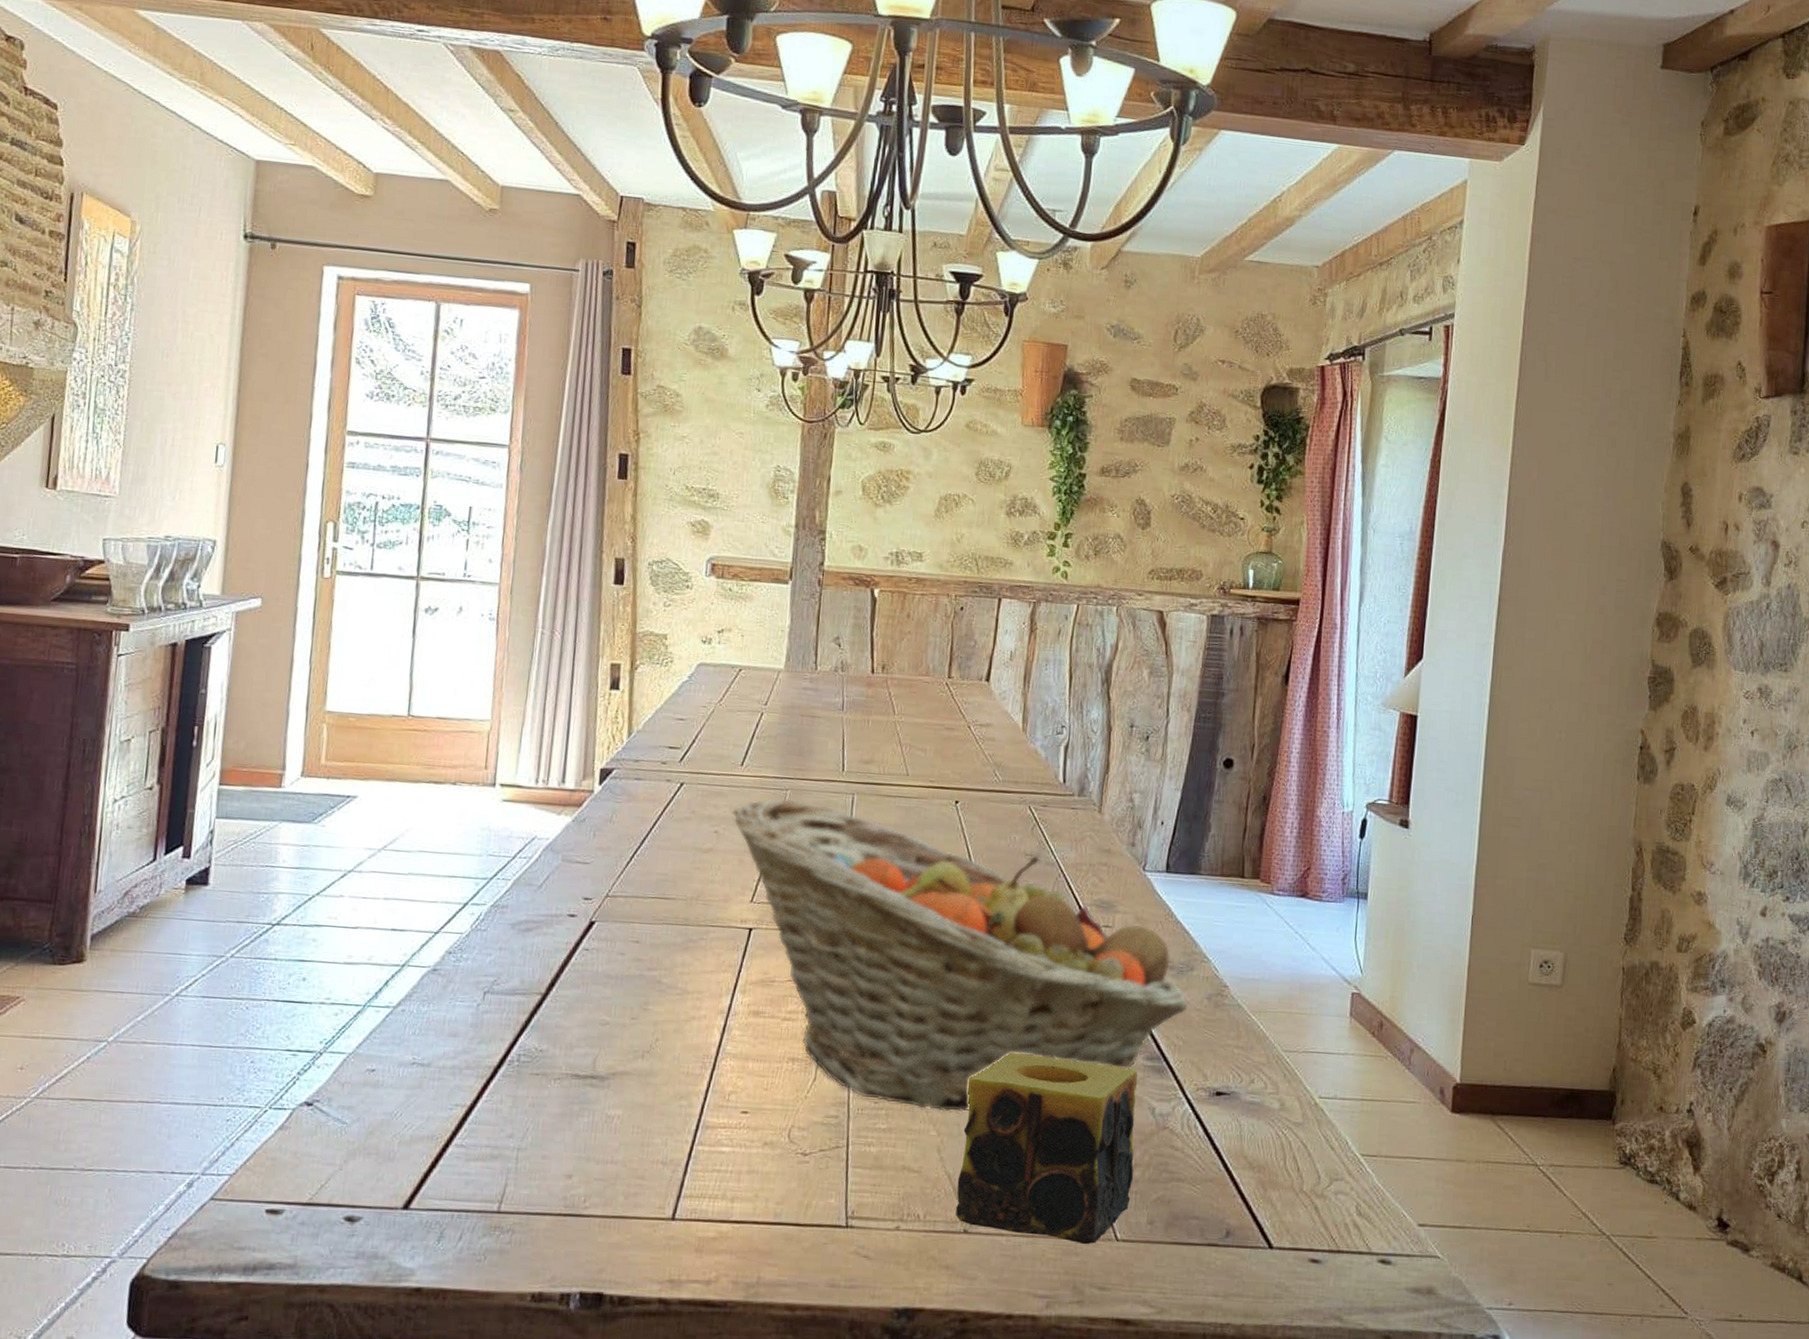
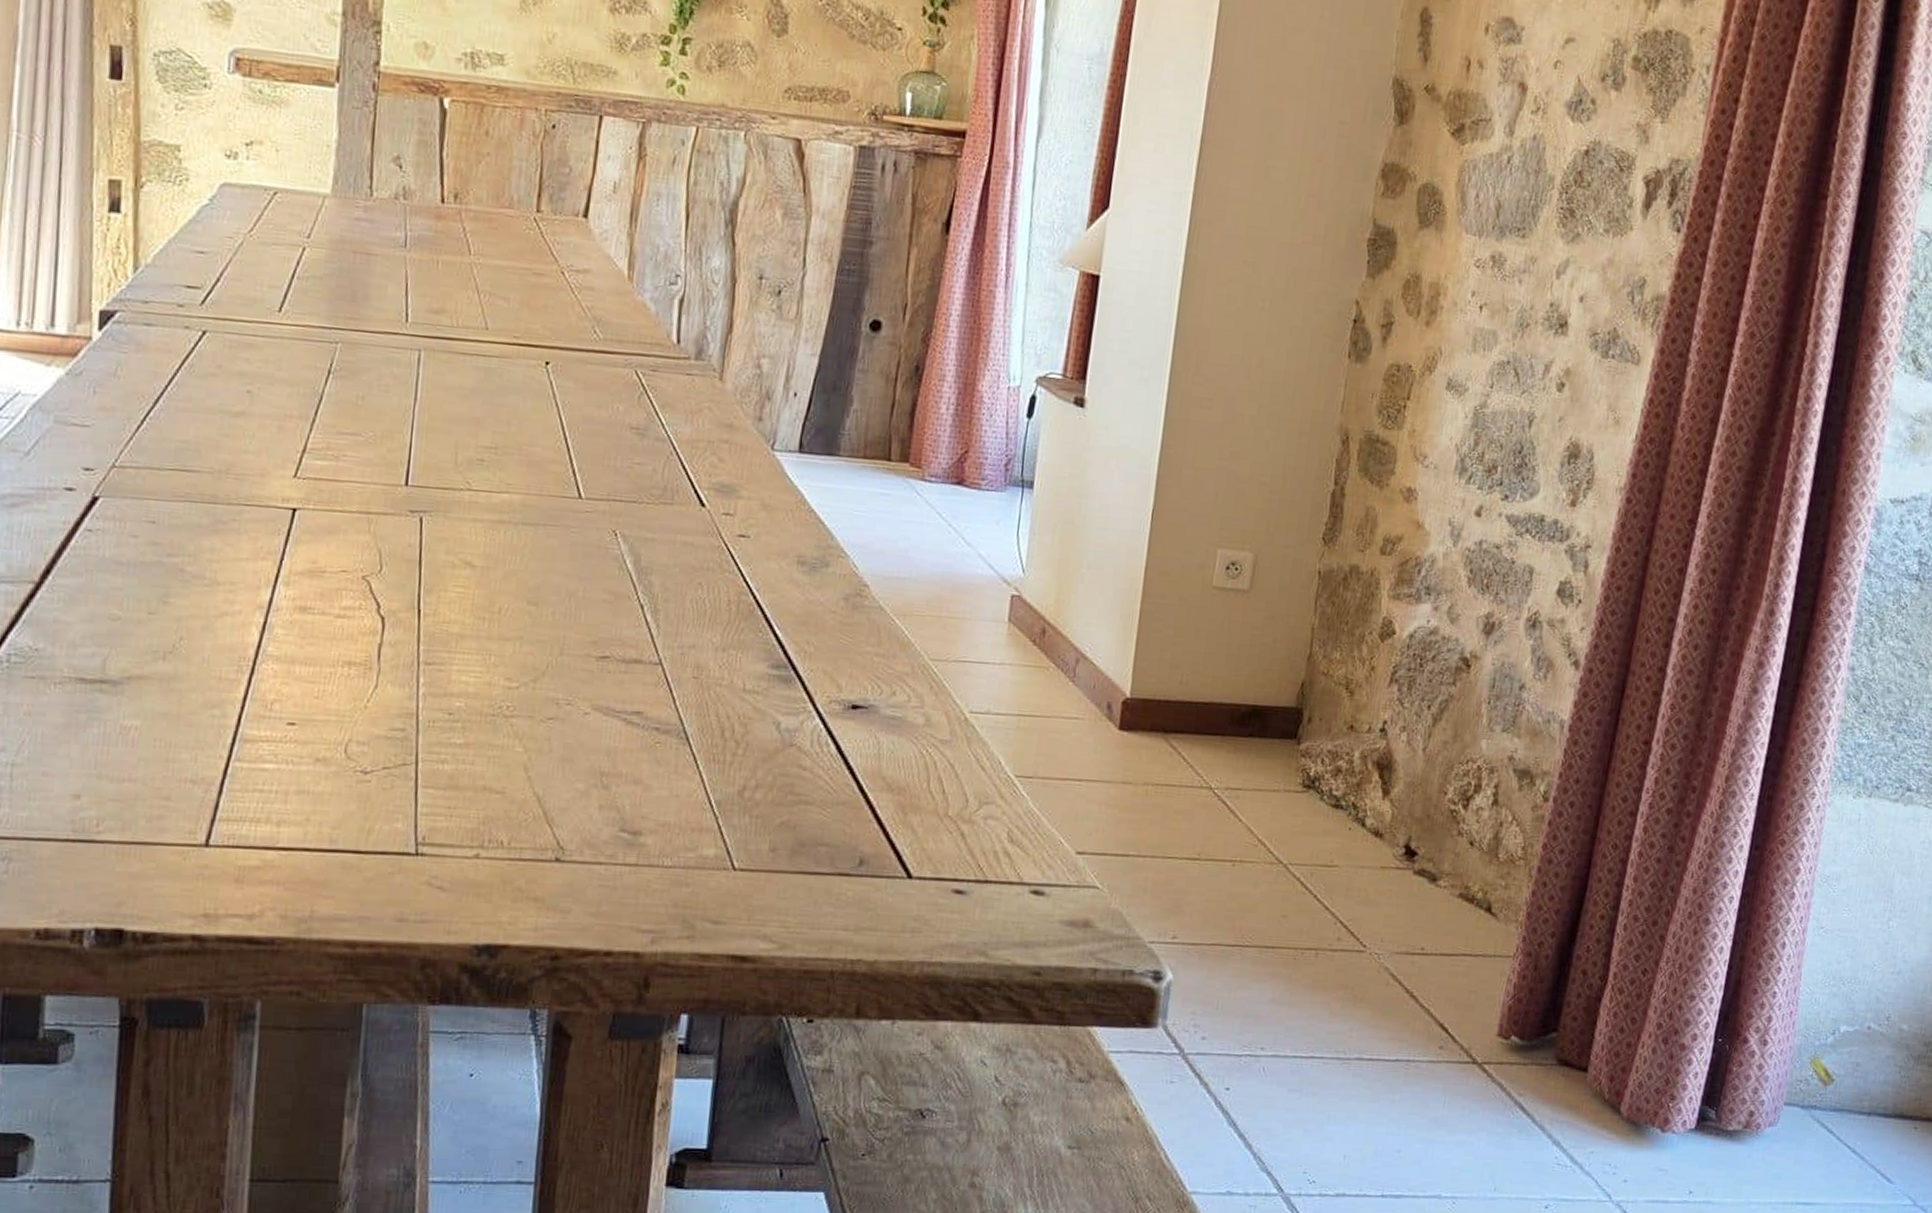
fruit basket: present [732,797,1188,1112] -> none [268,352,822,725]
candle: present [956,1052,1138,1245] -> none [546,657,761,875]

